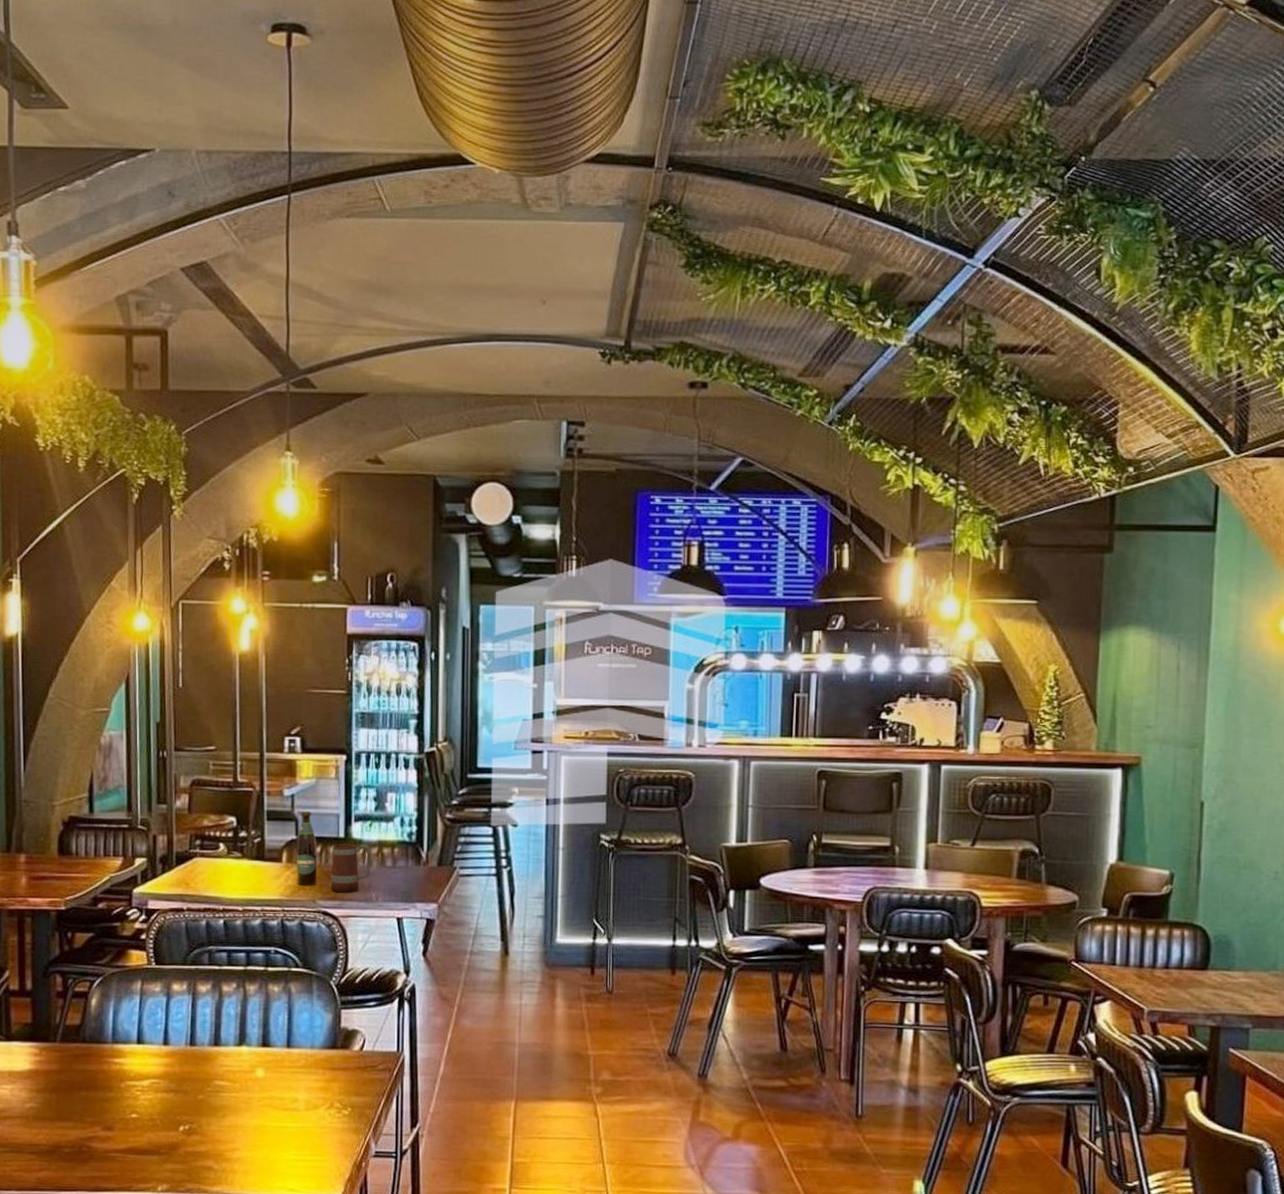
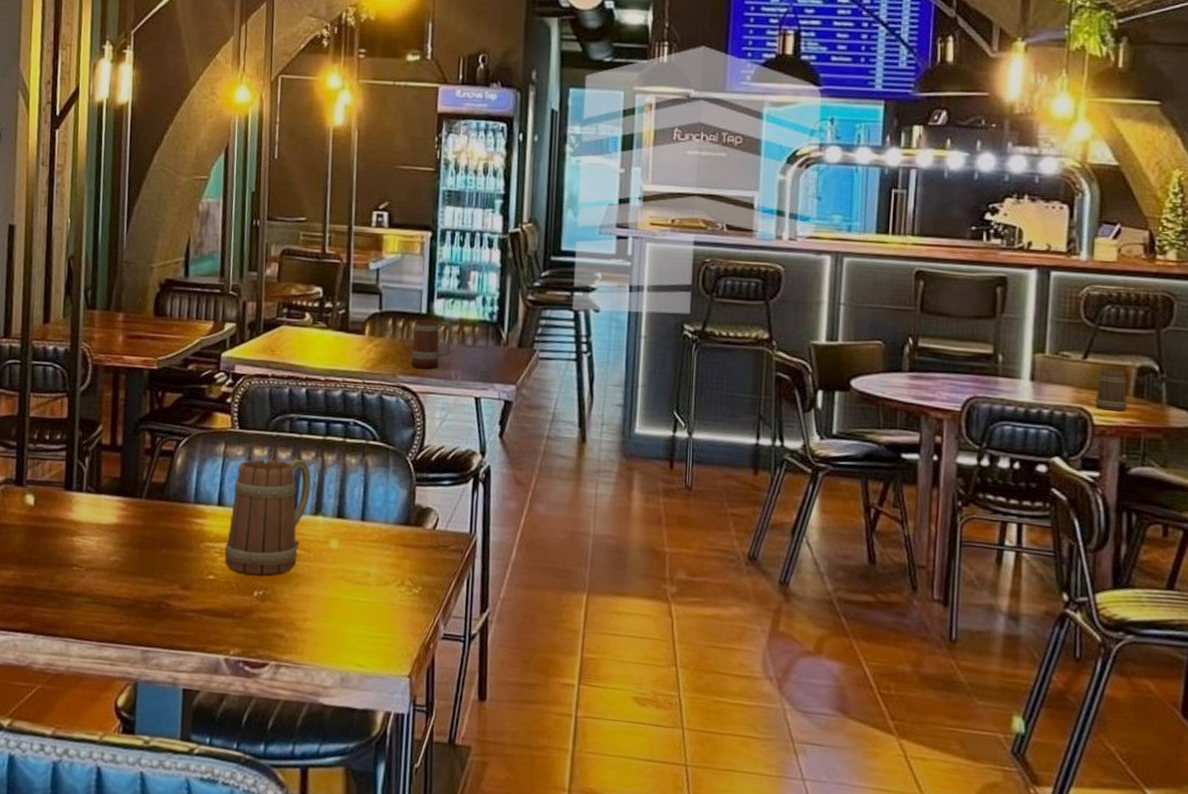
beer mug: none [147,991,234,1110] -> present [224,459,312,576]
bottle: present [296,812,318,886] -> none [378,286,400,360]
beer mug: none [982,854,1012,893] -> present [1095,368,1128,412]

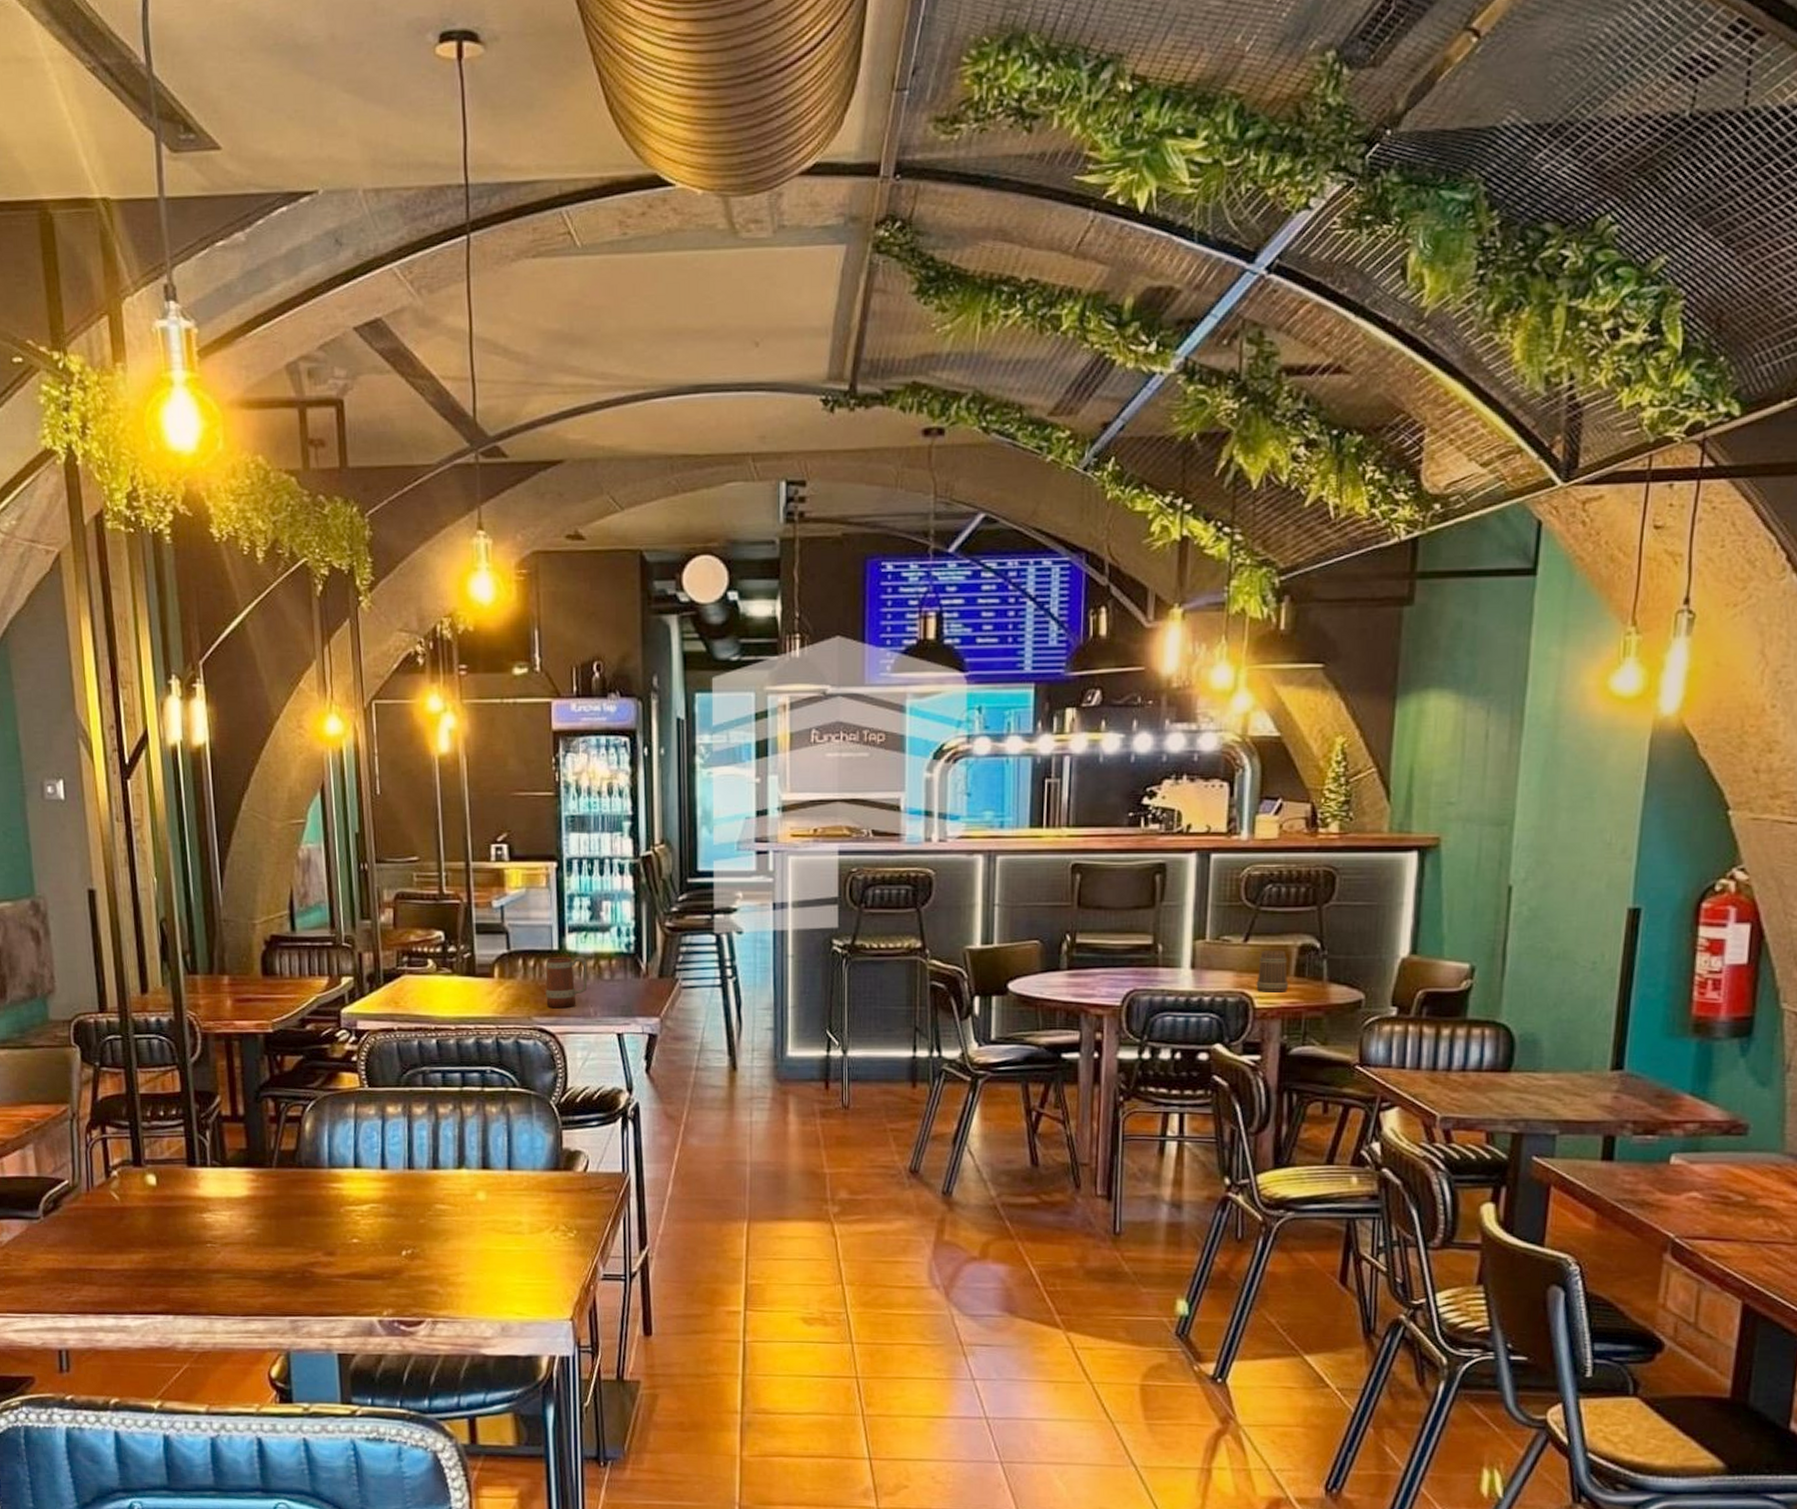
beer mug: present [224,459,312,576] -> none [367,1113,452,1235]

